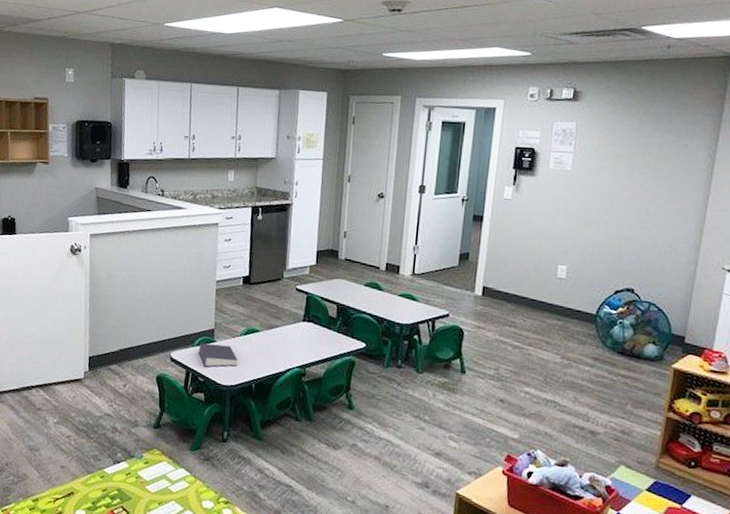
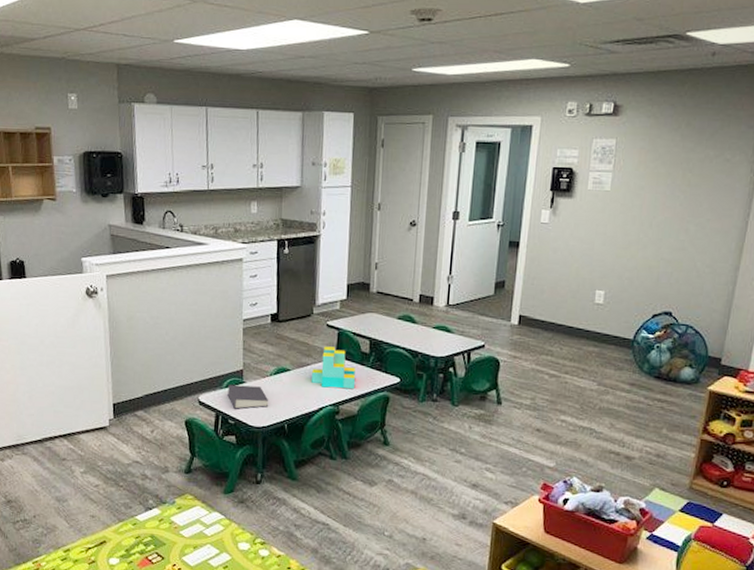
toy blocks: none [280,309,323,353] -> present [311,346,356,390]

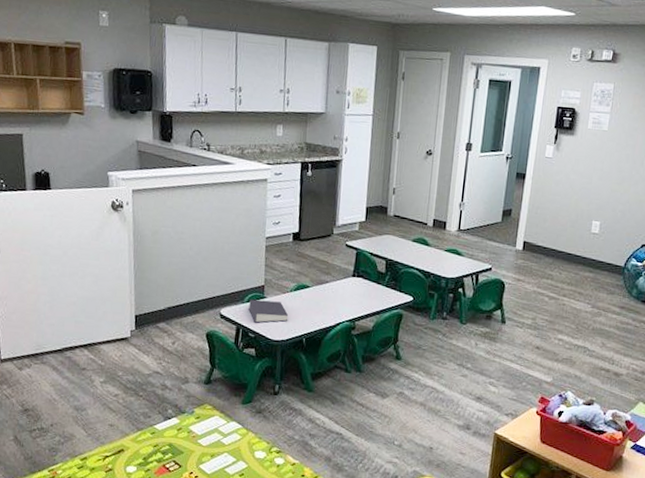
toy blocks: present [311,346,356,390] -> none [330,265,372,307]

